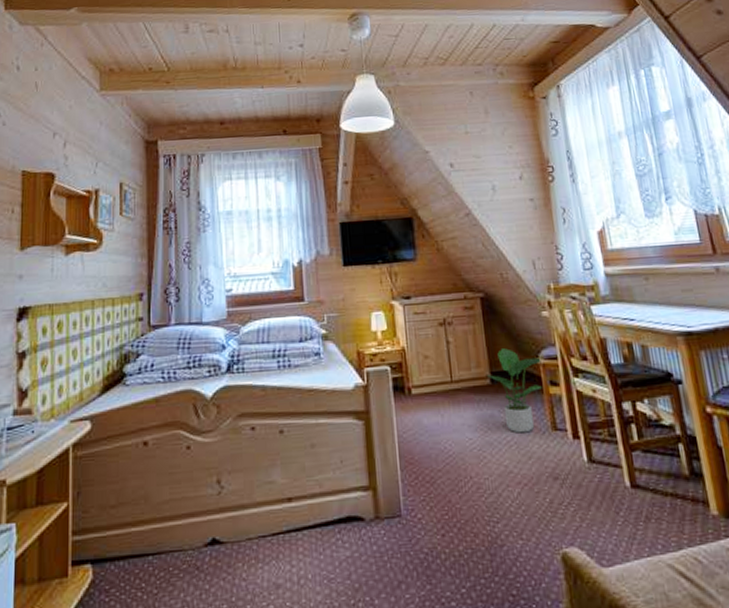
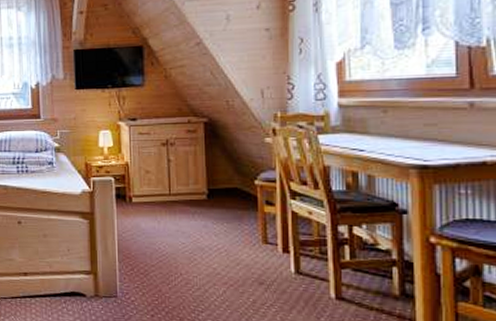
potted plant: present [486,347,543,433] -> none [203,168,259,243]

